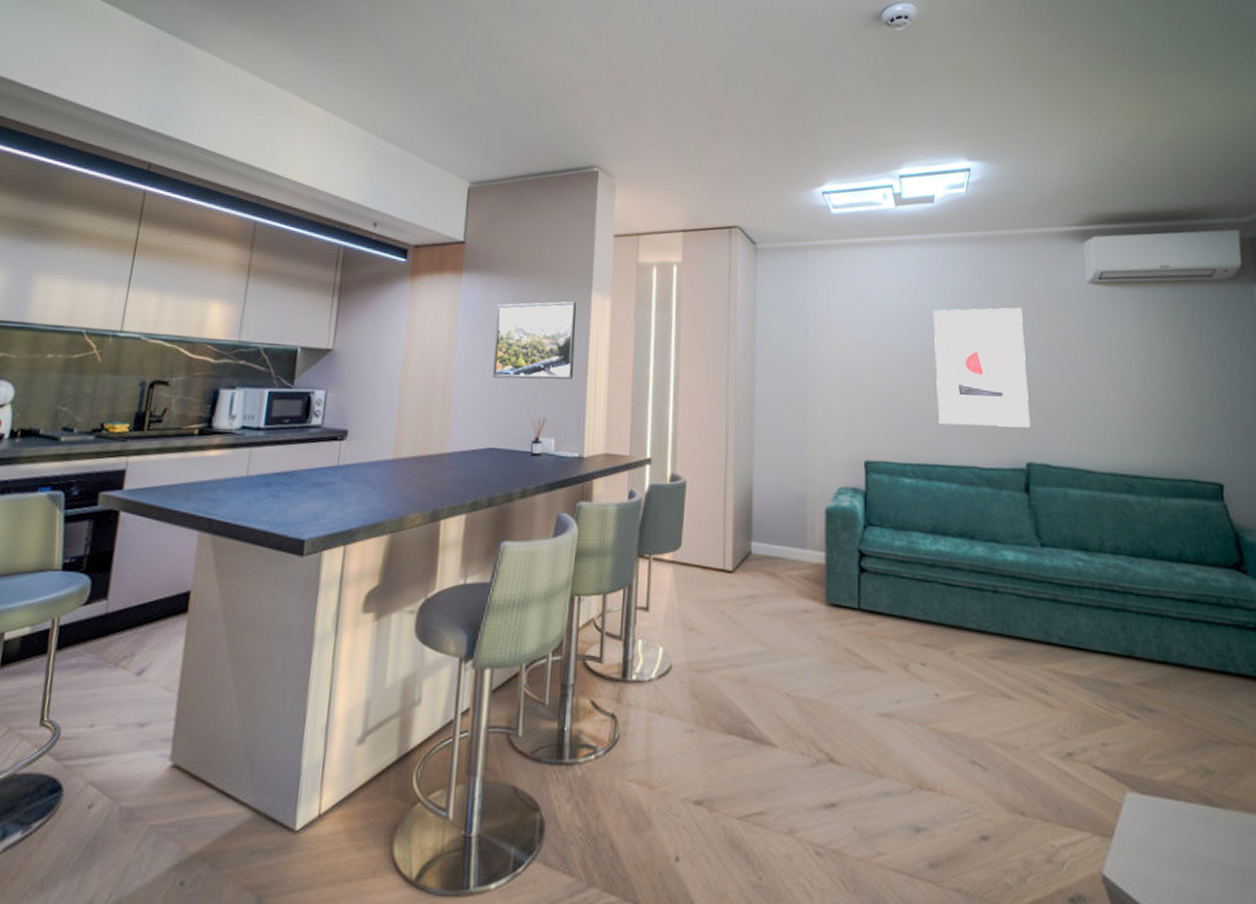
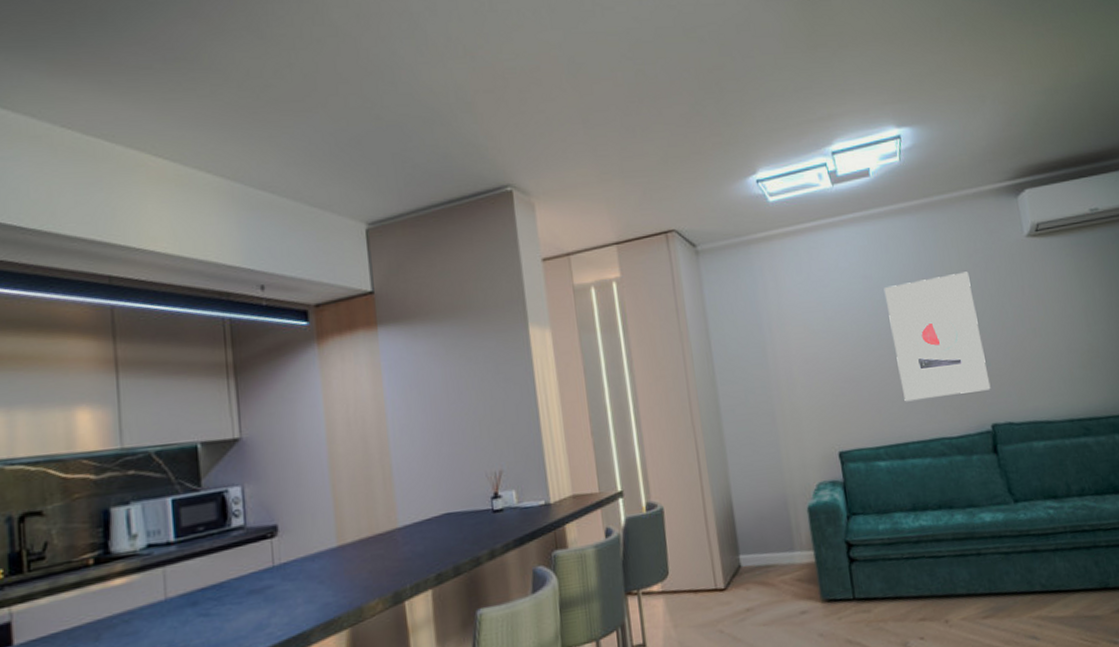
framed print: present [492,301,577,380] -> none [425,339,525,437]

